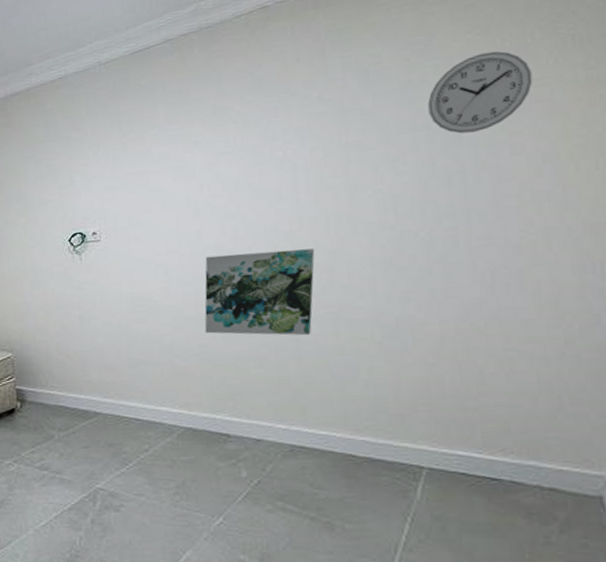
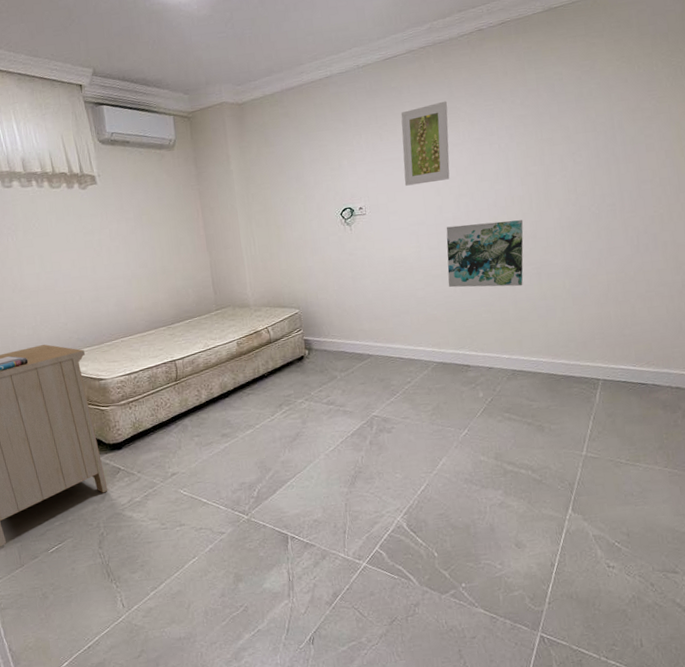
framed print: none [151,99,215,206] -> present [400,101,450,186]
wall clock: present [427,51,533,134] -> none [593,75,658,135]

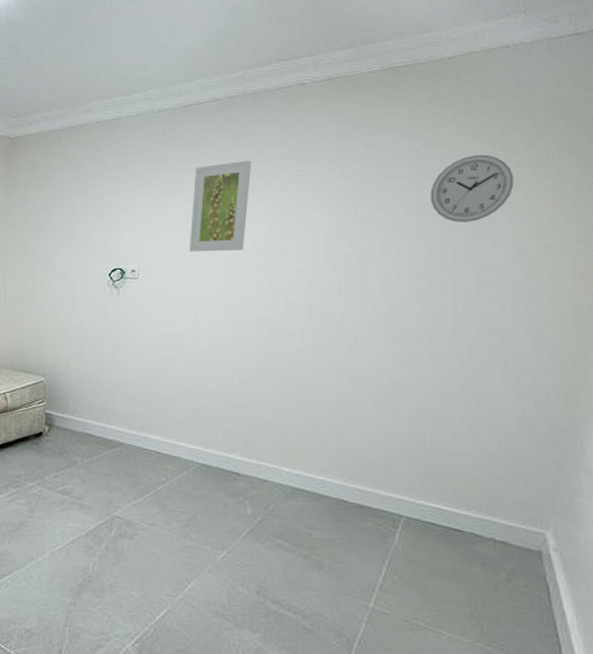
wall art: present [446,220,524,288] -> none [226,305,327,388]
wall clock: none [593,75,658,135] -> present [430,154,514,222]

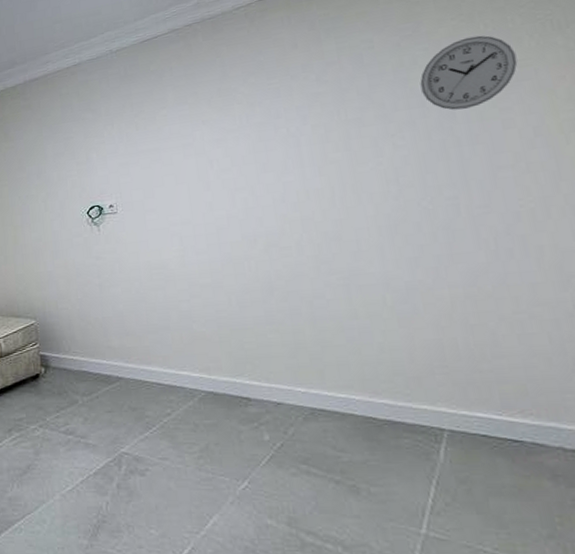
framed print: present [189,160,252,252] -> none [161,82,223,180]

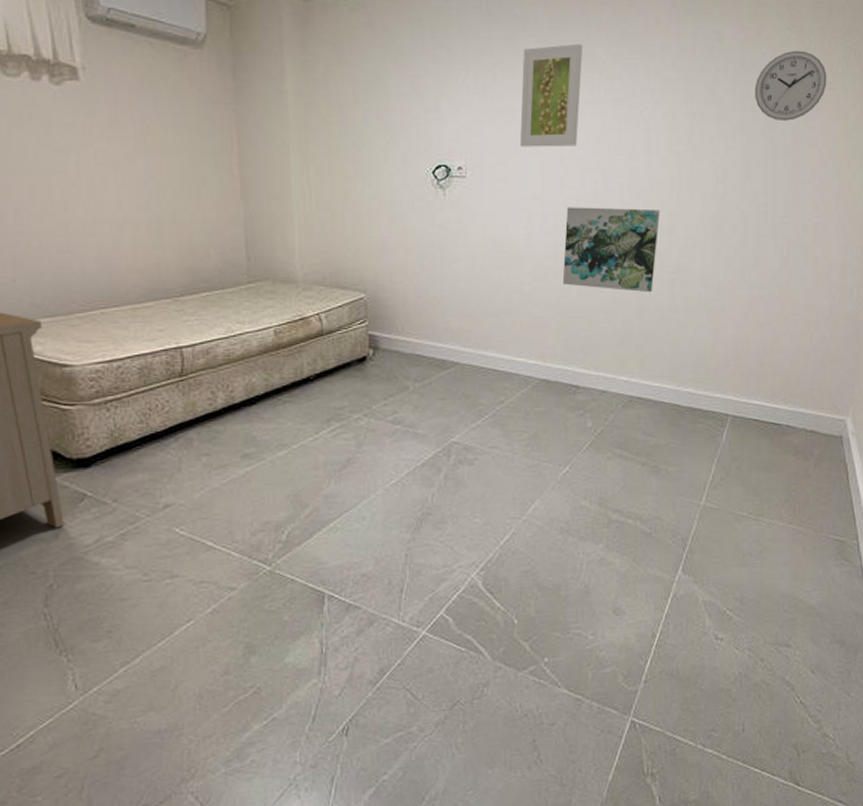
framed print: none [161,82,223,180] -> present [519,43,583,147]
wall art: none [217,218,325,301] -> present [562,207,661,293]

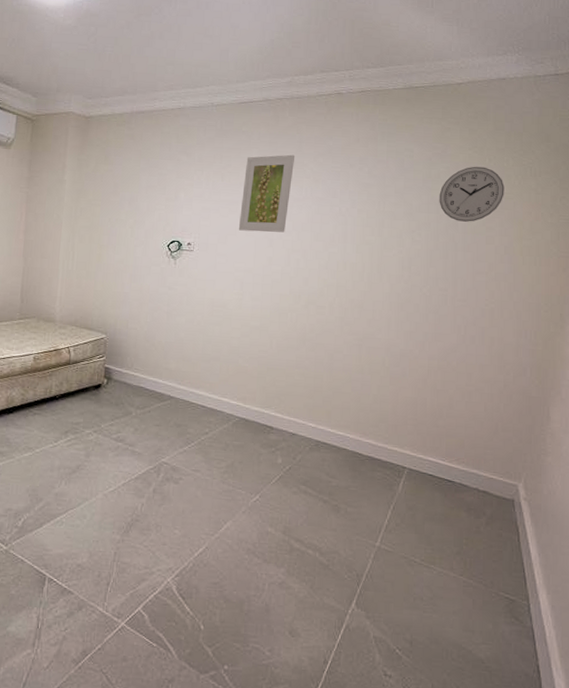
wall art: present [562,207,661,293] -> none [265,279,352,355]

